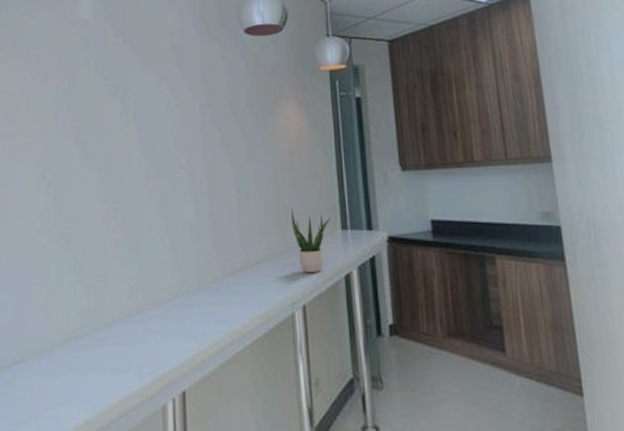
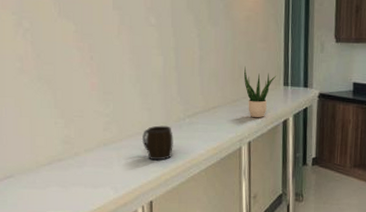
mug: none [171,288,210,335] -> present [141,125,173,161]

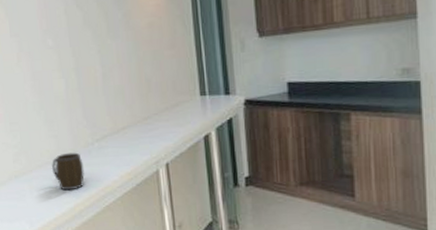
potted plant: present [244,66,277,118] -> none [152,78,191,136]

